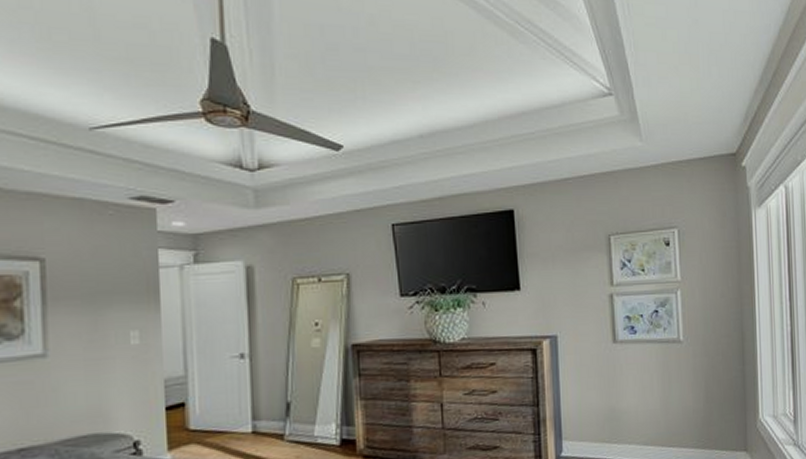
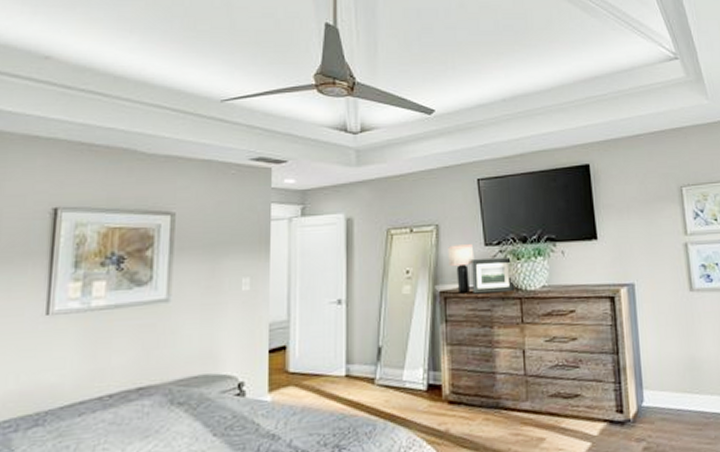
table lamp: none [360,295,389,347] -> present [448,244,475,294]
picture frame: none [386,309,432,347] -> present [472,258,514,294]

